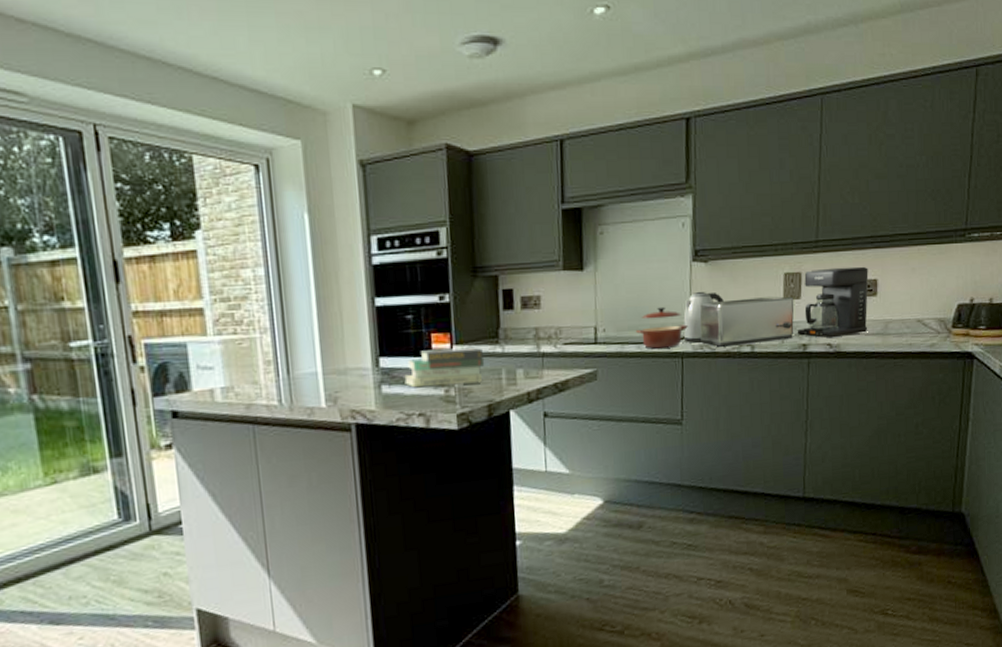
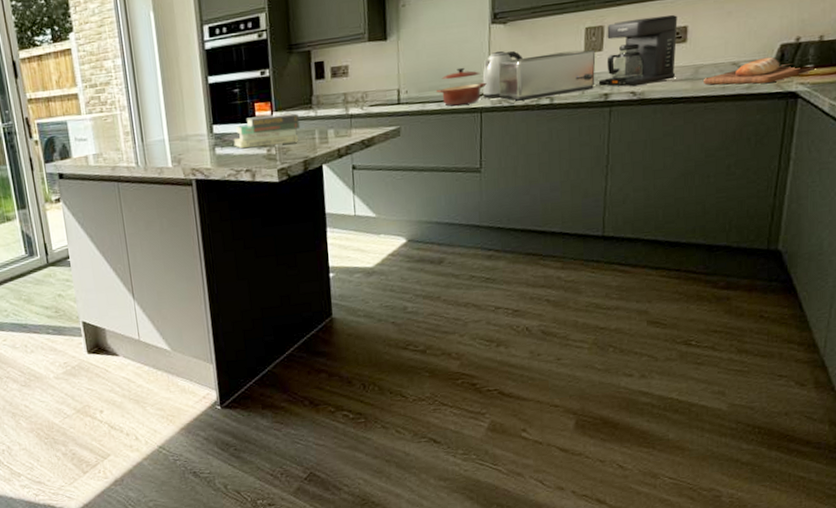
bread loaf: none [893,316,988,343] -> present [704,56,816,85]

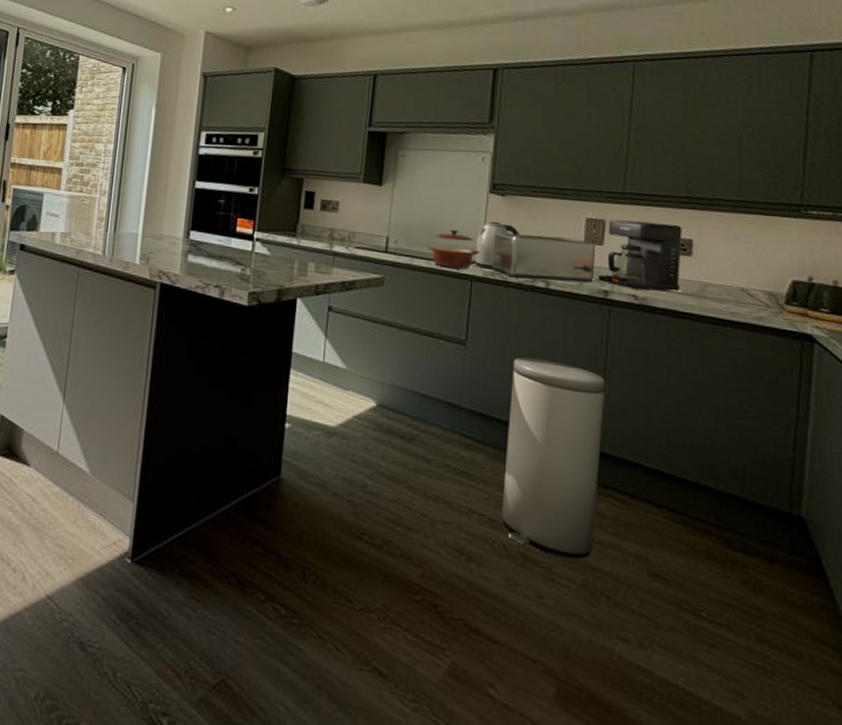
books: present [233,113,301,149] -> none [208,231,281,268]
pedal bin: none [522,168,608,326] -> present [501,356,605,560]
bread loaf: present [704,56,816,85] -> none [711,290,832,320]

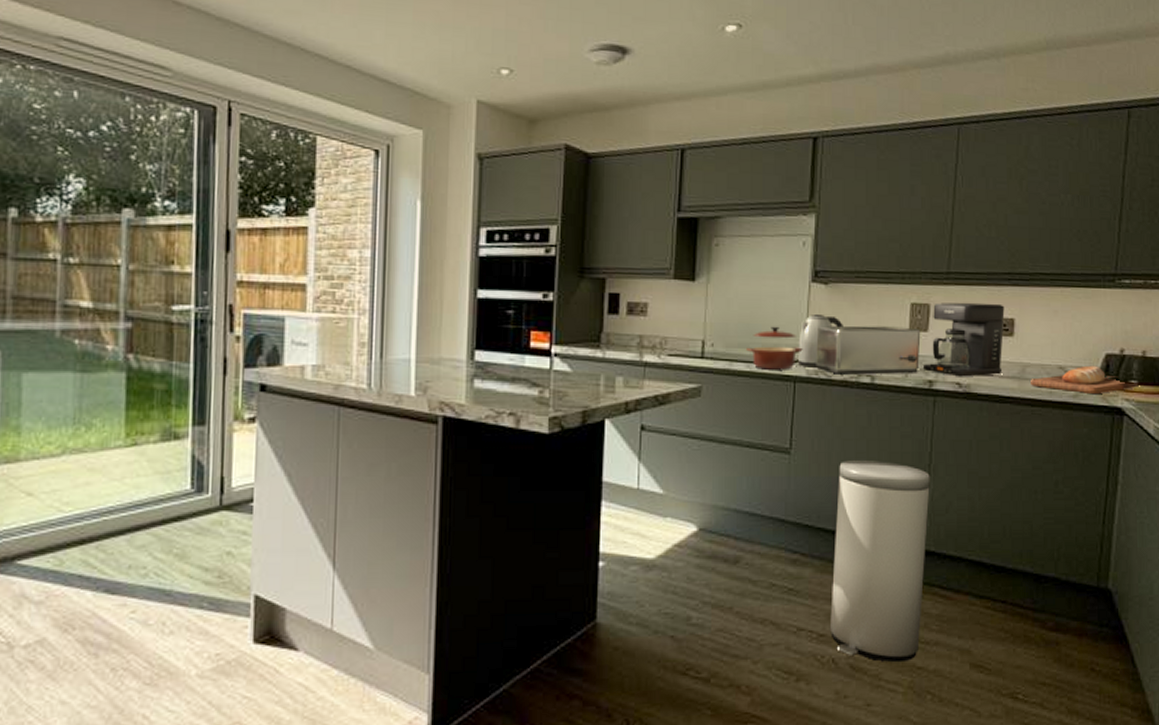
bread loaf: none [711,290,832,320] -> present [1031,365,1140,395]

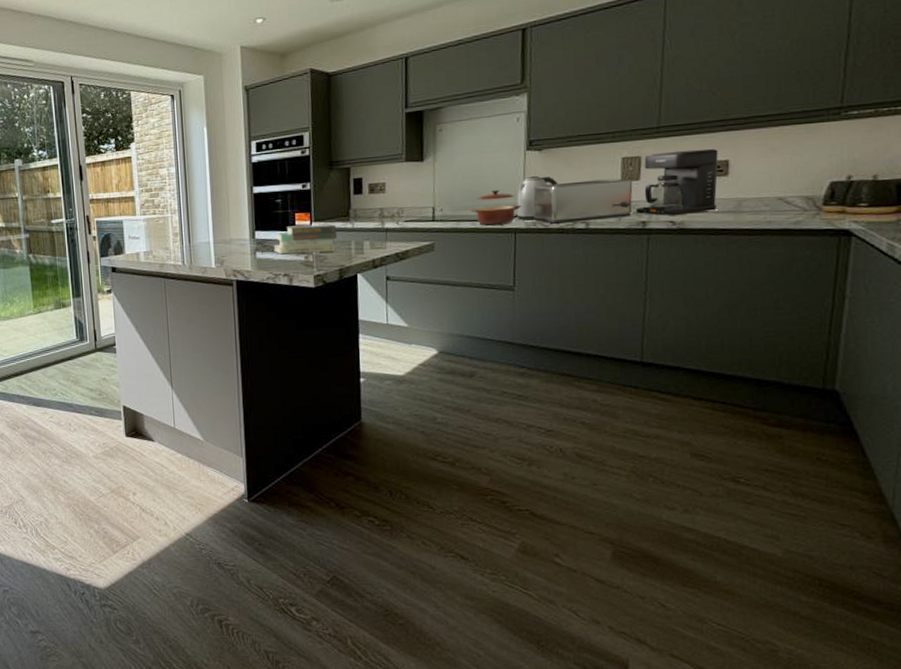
books: none [498,347,584,387] -> present [273,224,338,255]
pedal bin: present [829,459,930,663] -> none [556,291,647,452]
bread loaf: present [1031,365,1140,395] -> none [747,193,871,220]

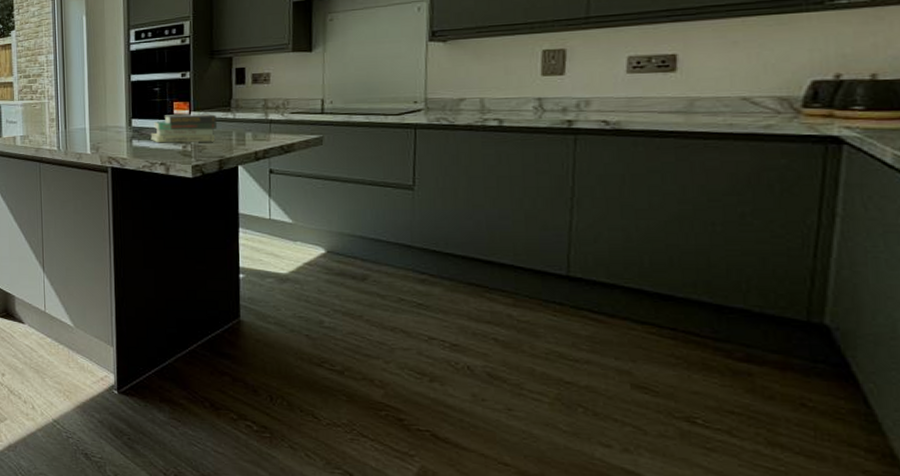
saucepan: present [471,189,521,226] -> none [365,82,422,120]
kettle: present [517,175,558,221] -> none [417,68,465,116]
toaster: present [533,178,633,224] -> none [436,72,556,120]
coffee maker: present [635,148,718,216] -> none [559,41,663,115]

